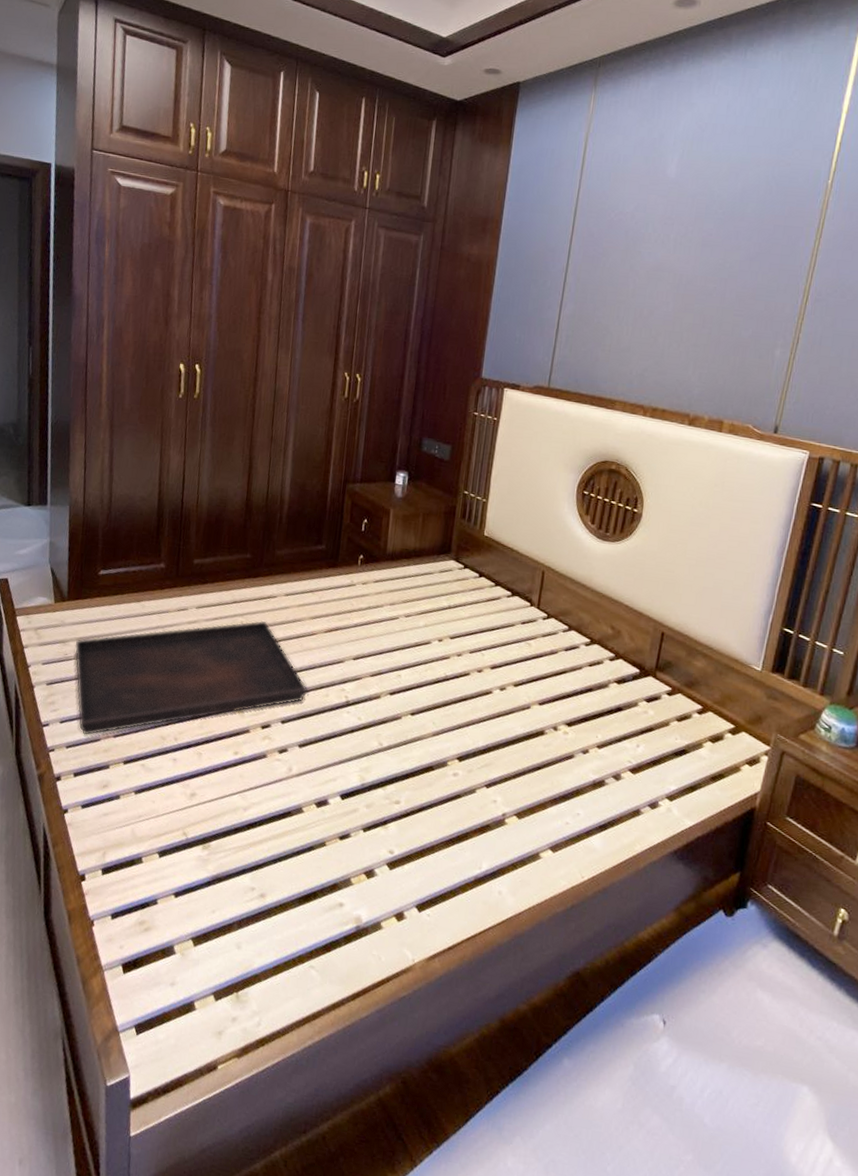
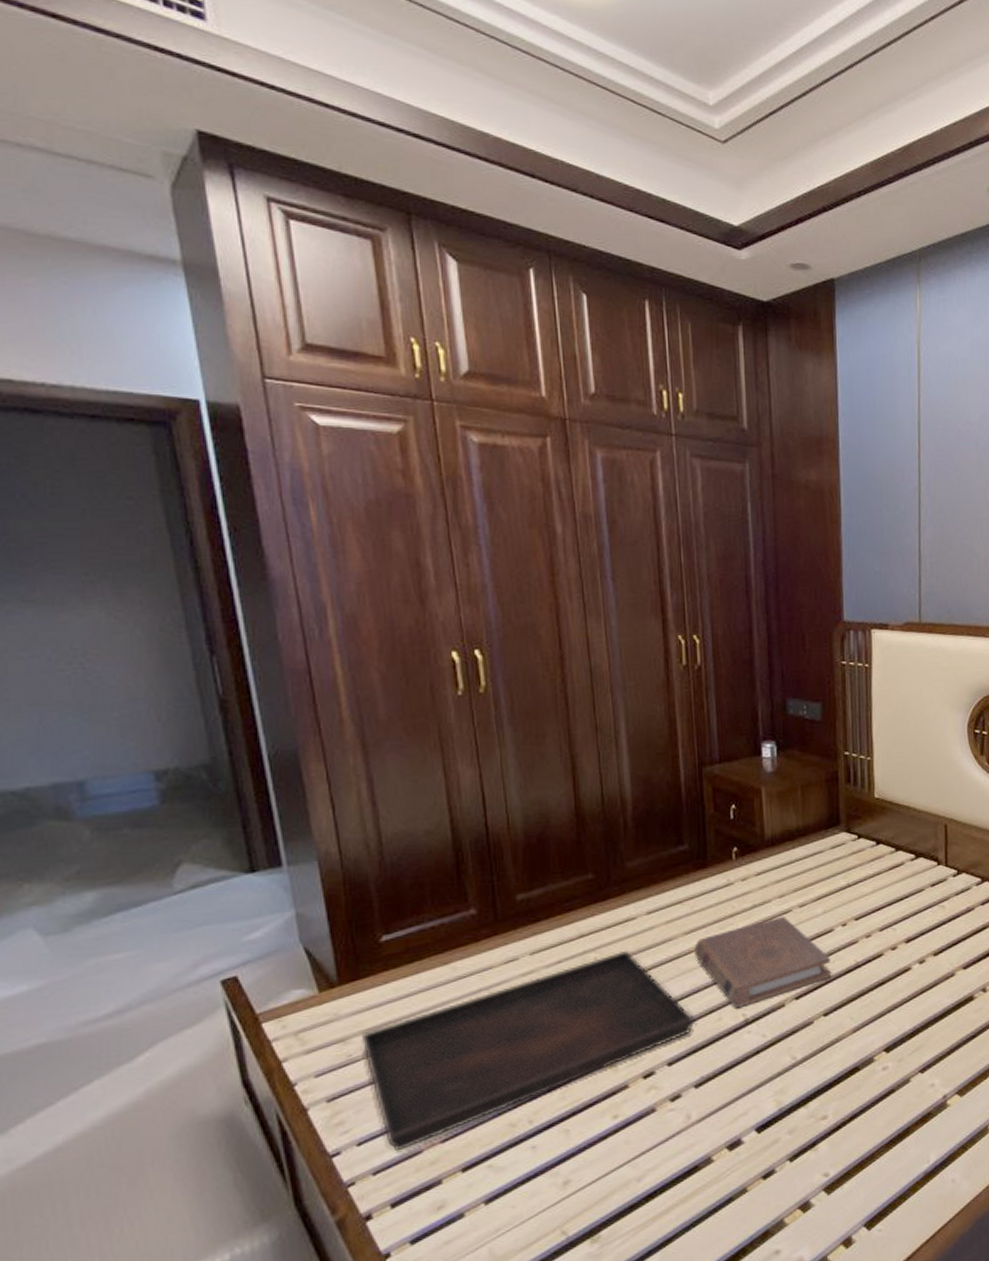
book: none [316,621,424,690] -> present [694,916,831,1009]

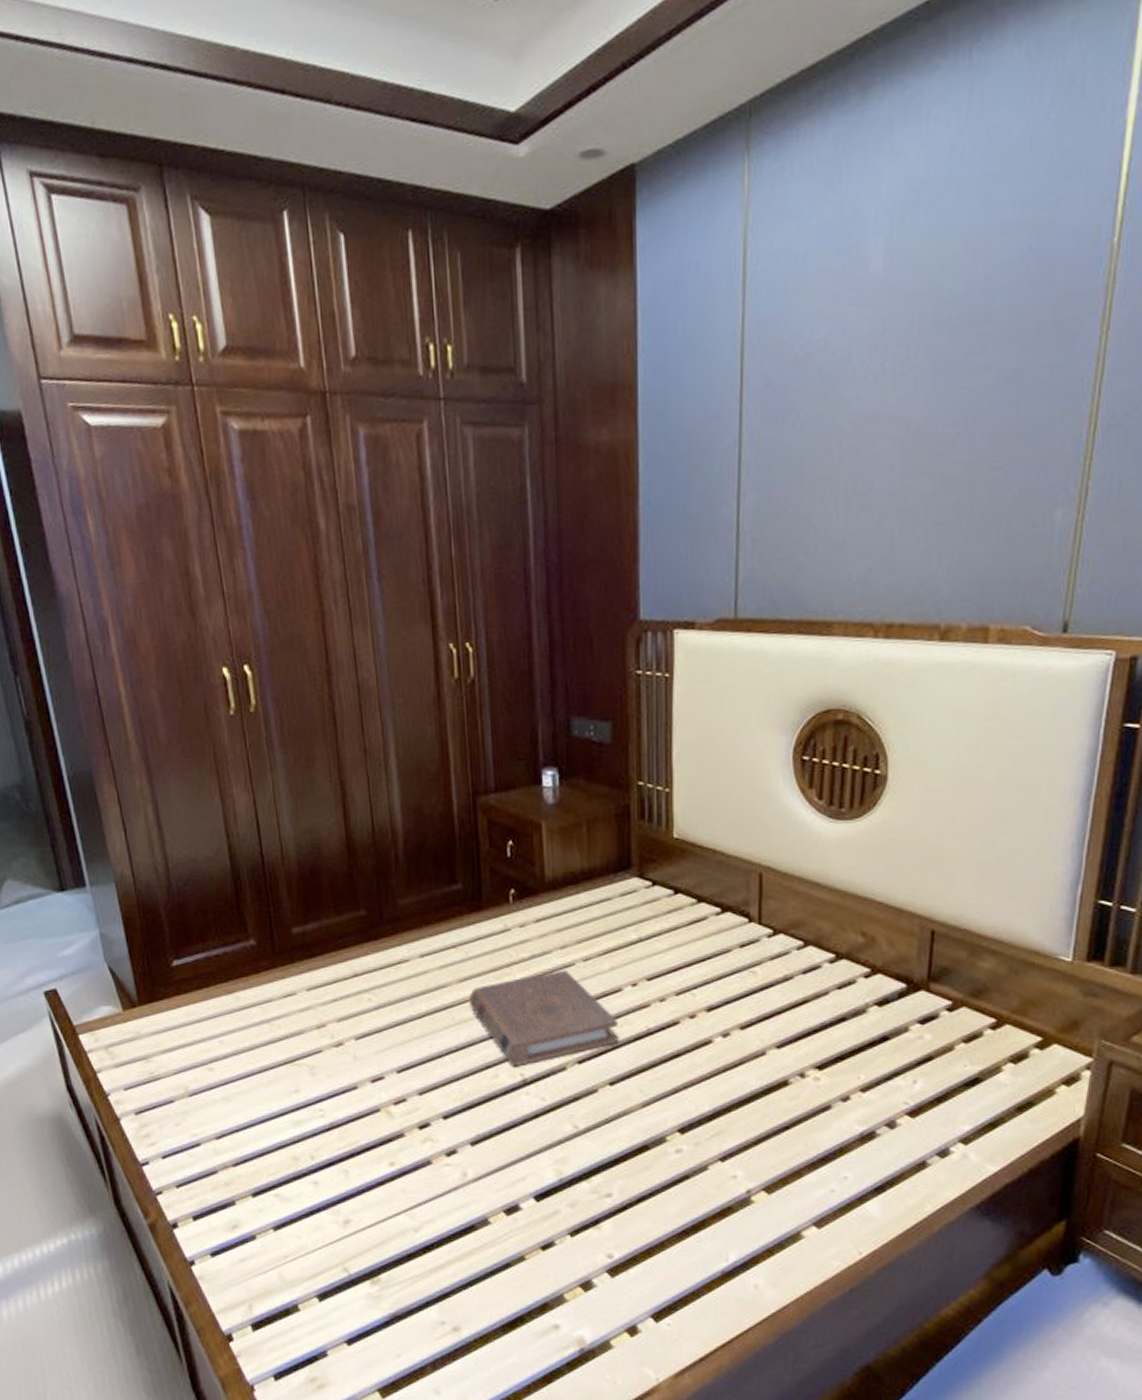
serving tray: present [361,950,694,1152] -> none [160,993,470,1169]

